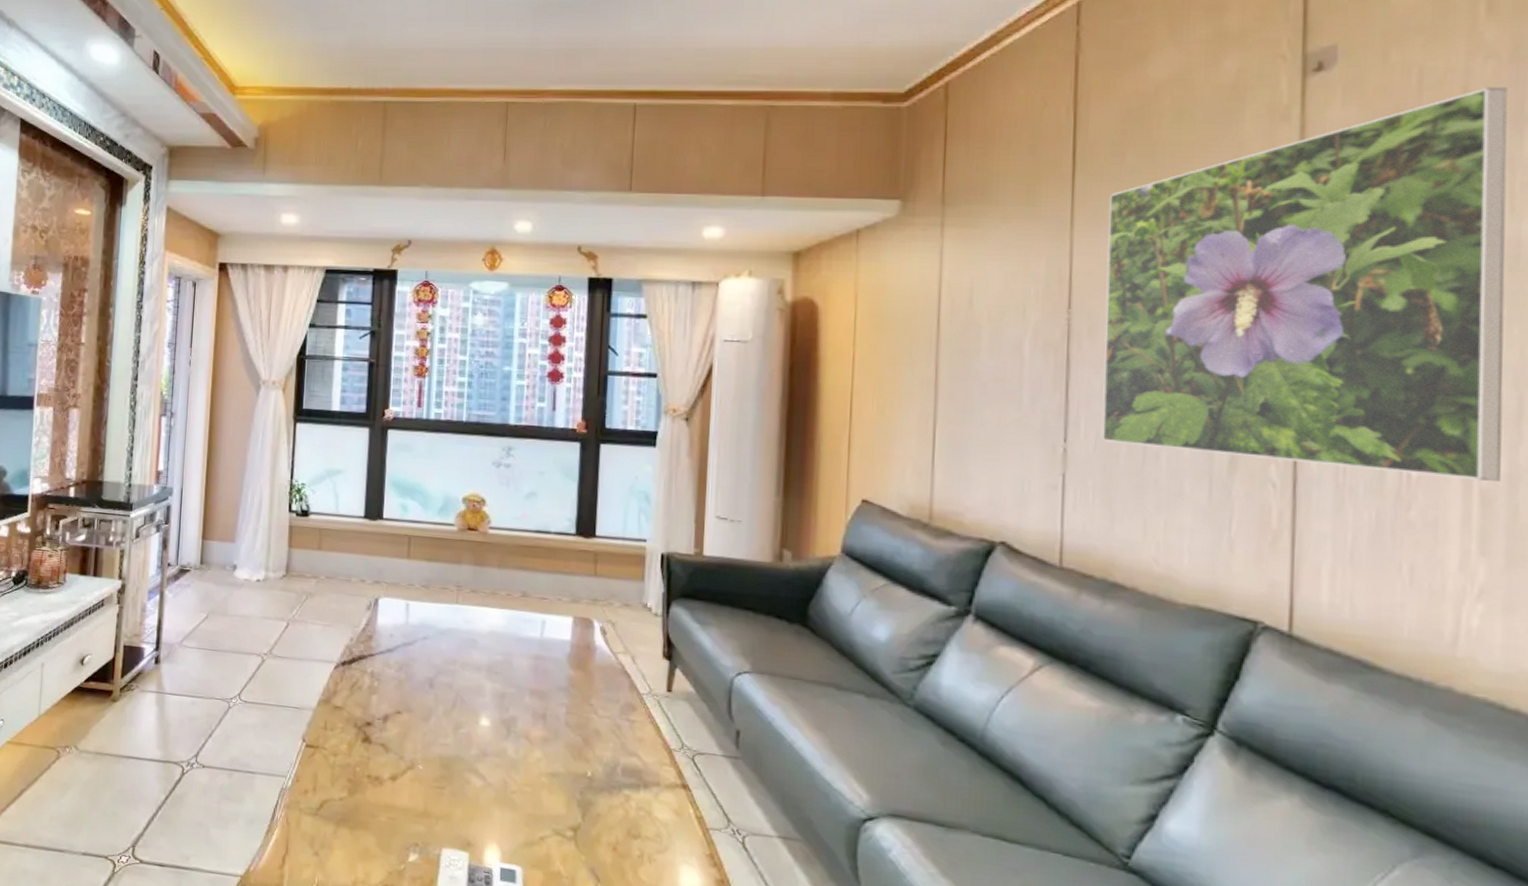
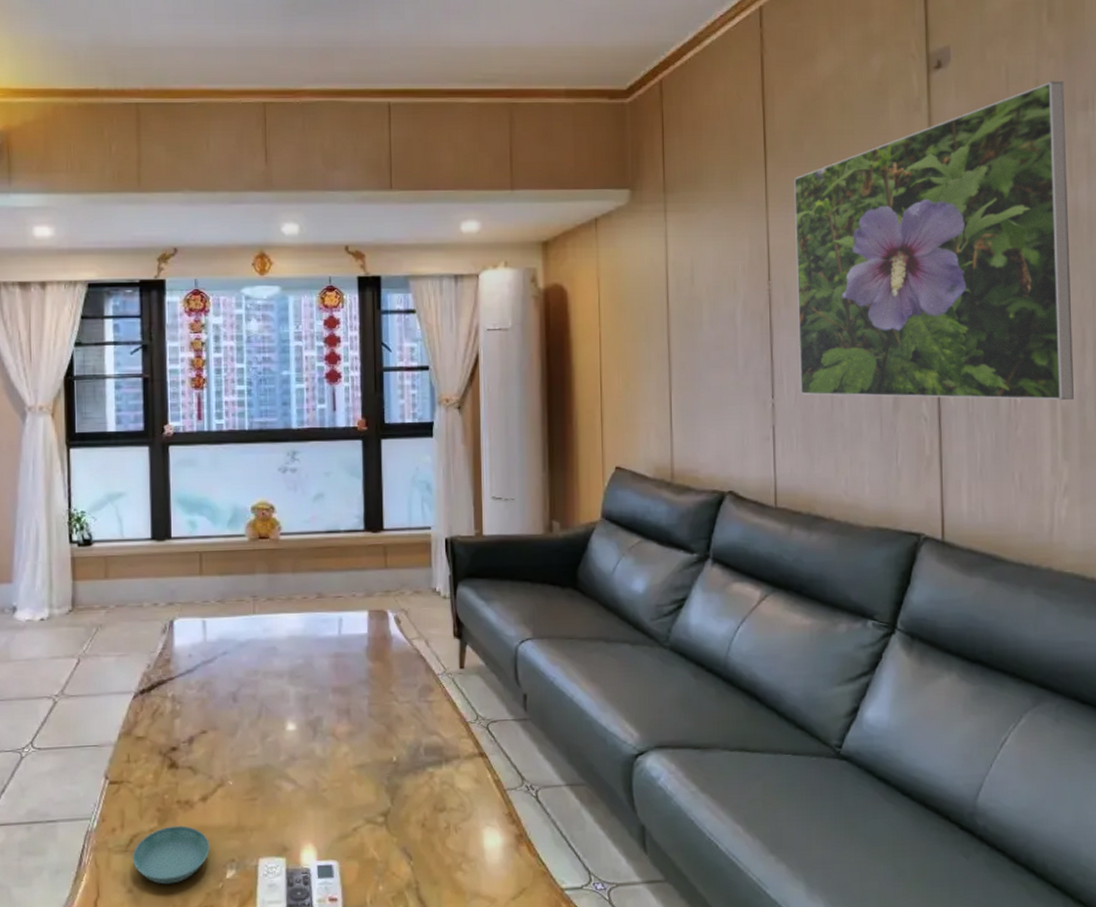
saucer: none [320,798,396,856] -> present [132,825,210,885]

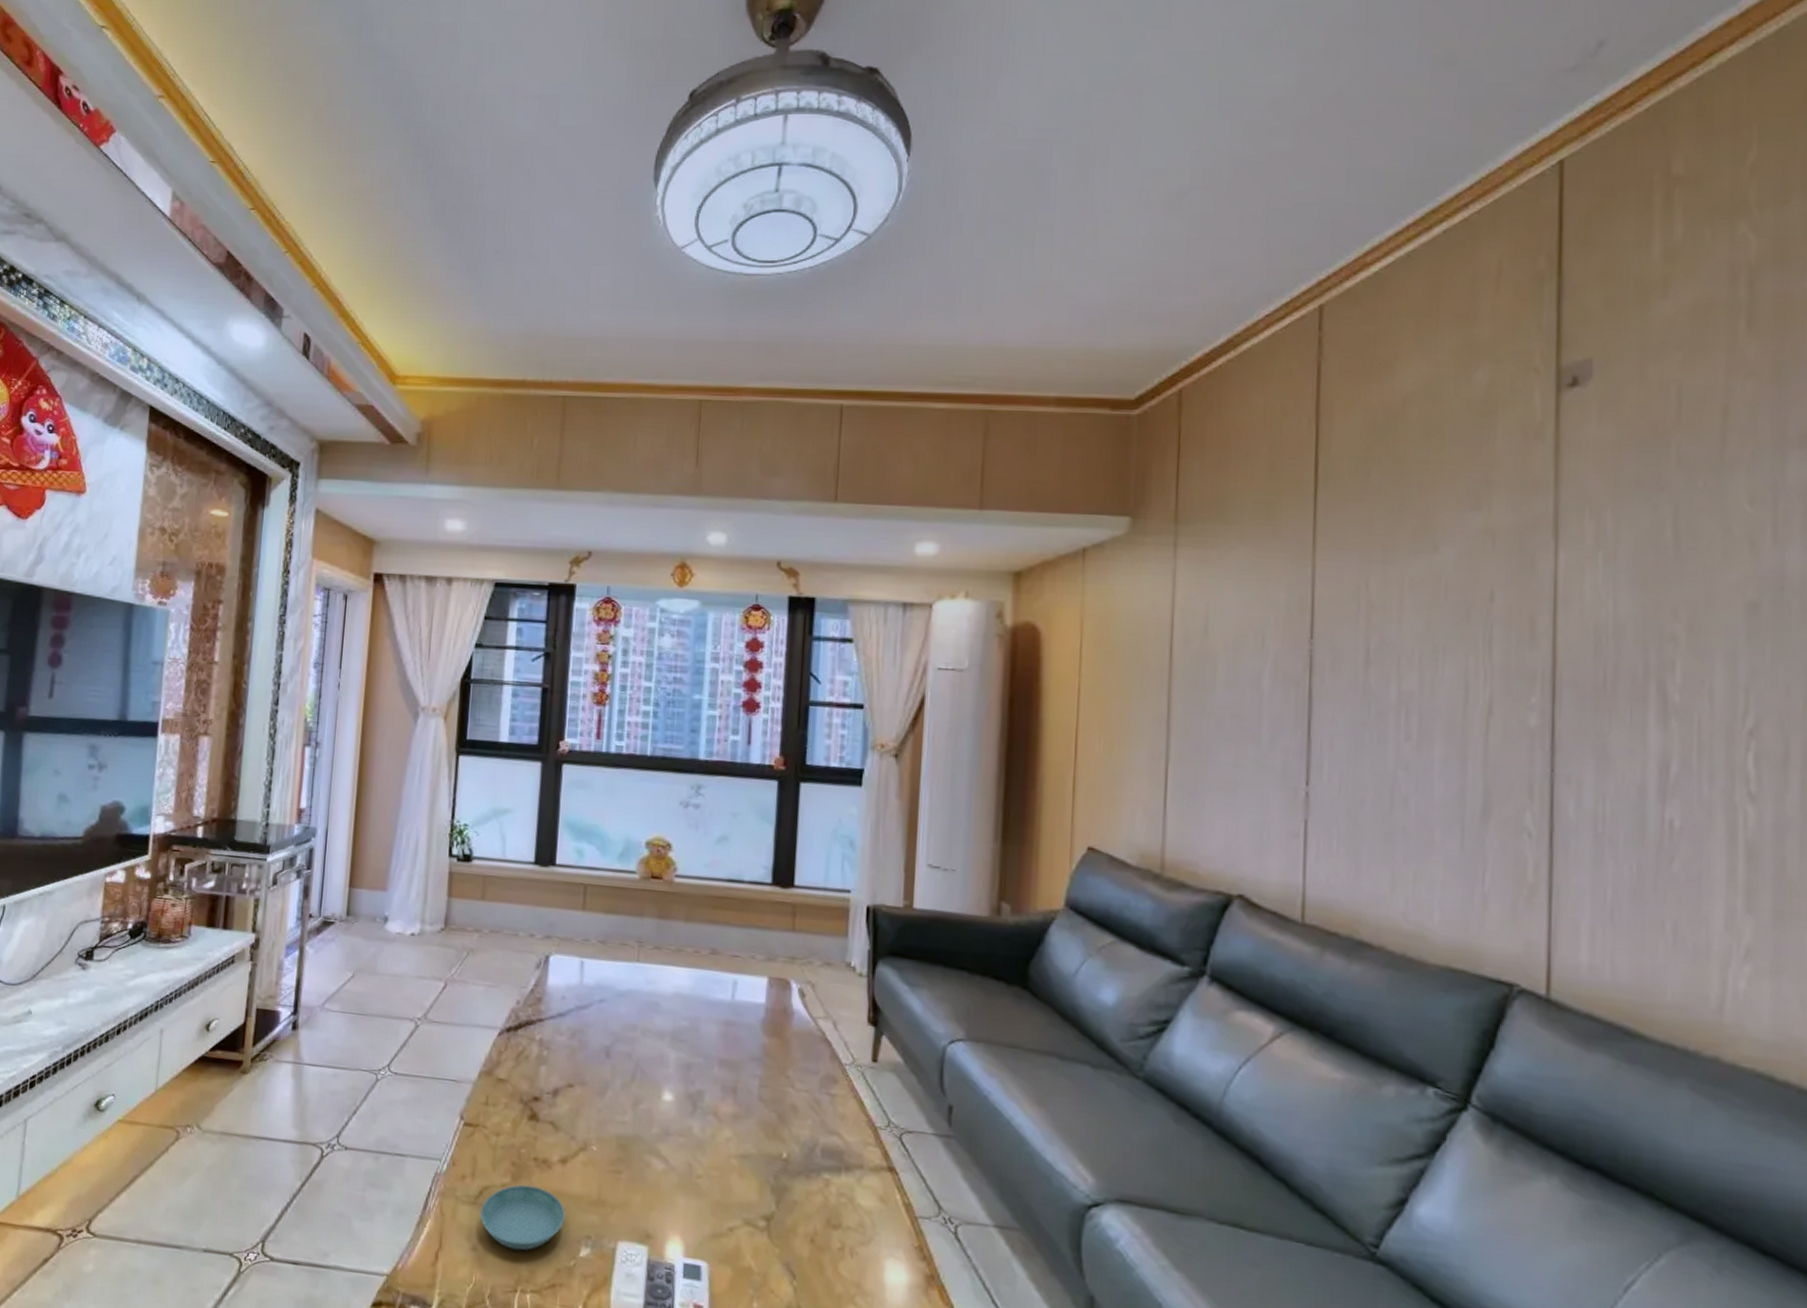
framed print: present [794,81,1075,400] -> none [1346,407,1770,832]

